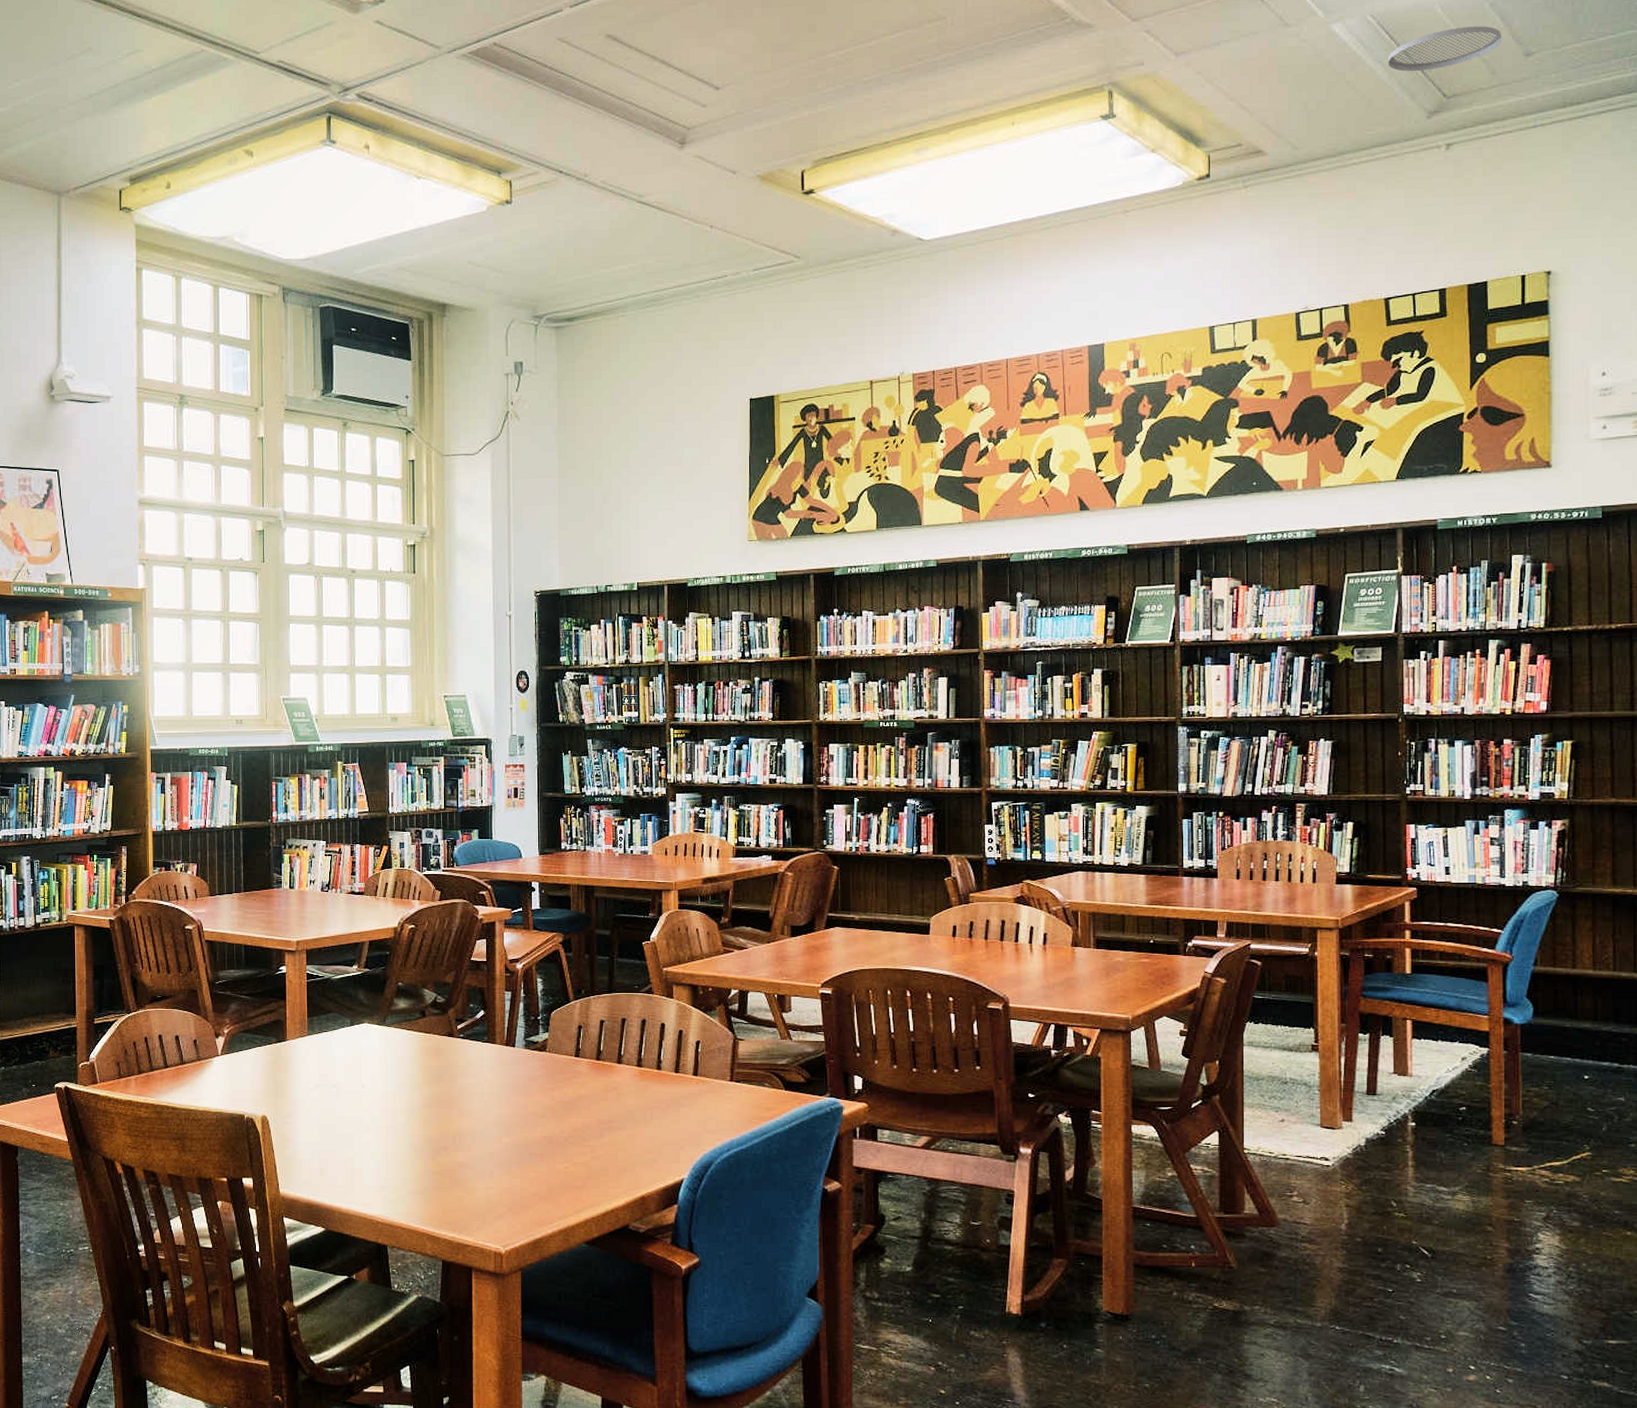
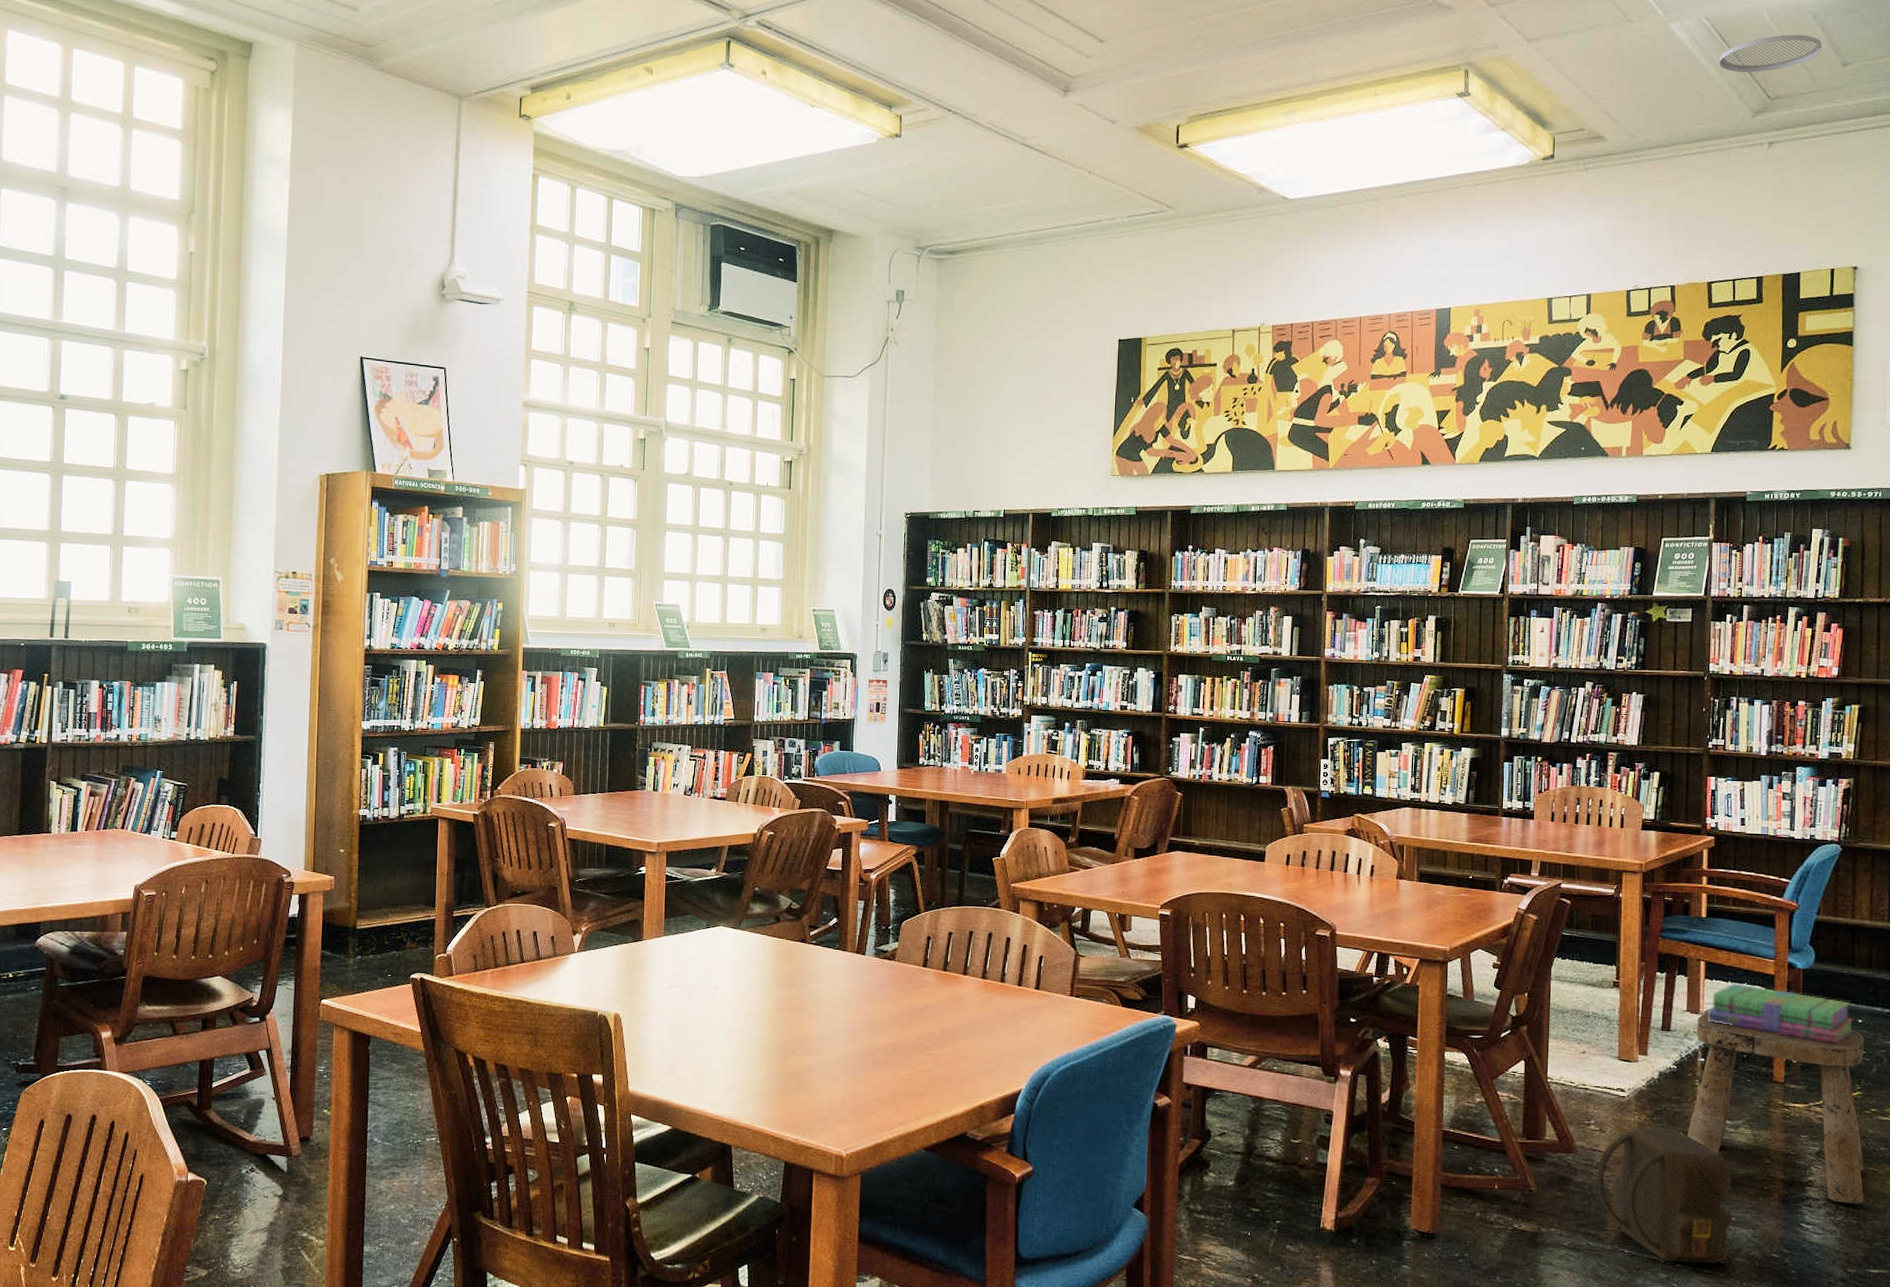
backpack: none [1300,1196,1454,1339] -> present [1595,1126,1733,1264]
stool: none [1400,1070,1598,1272] -> present [1688,1009,1864,1204]
stack of books: none [1418,1042,1579,1102] -> present [1708,983,1854,1044]

